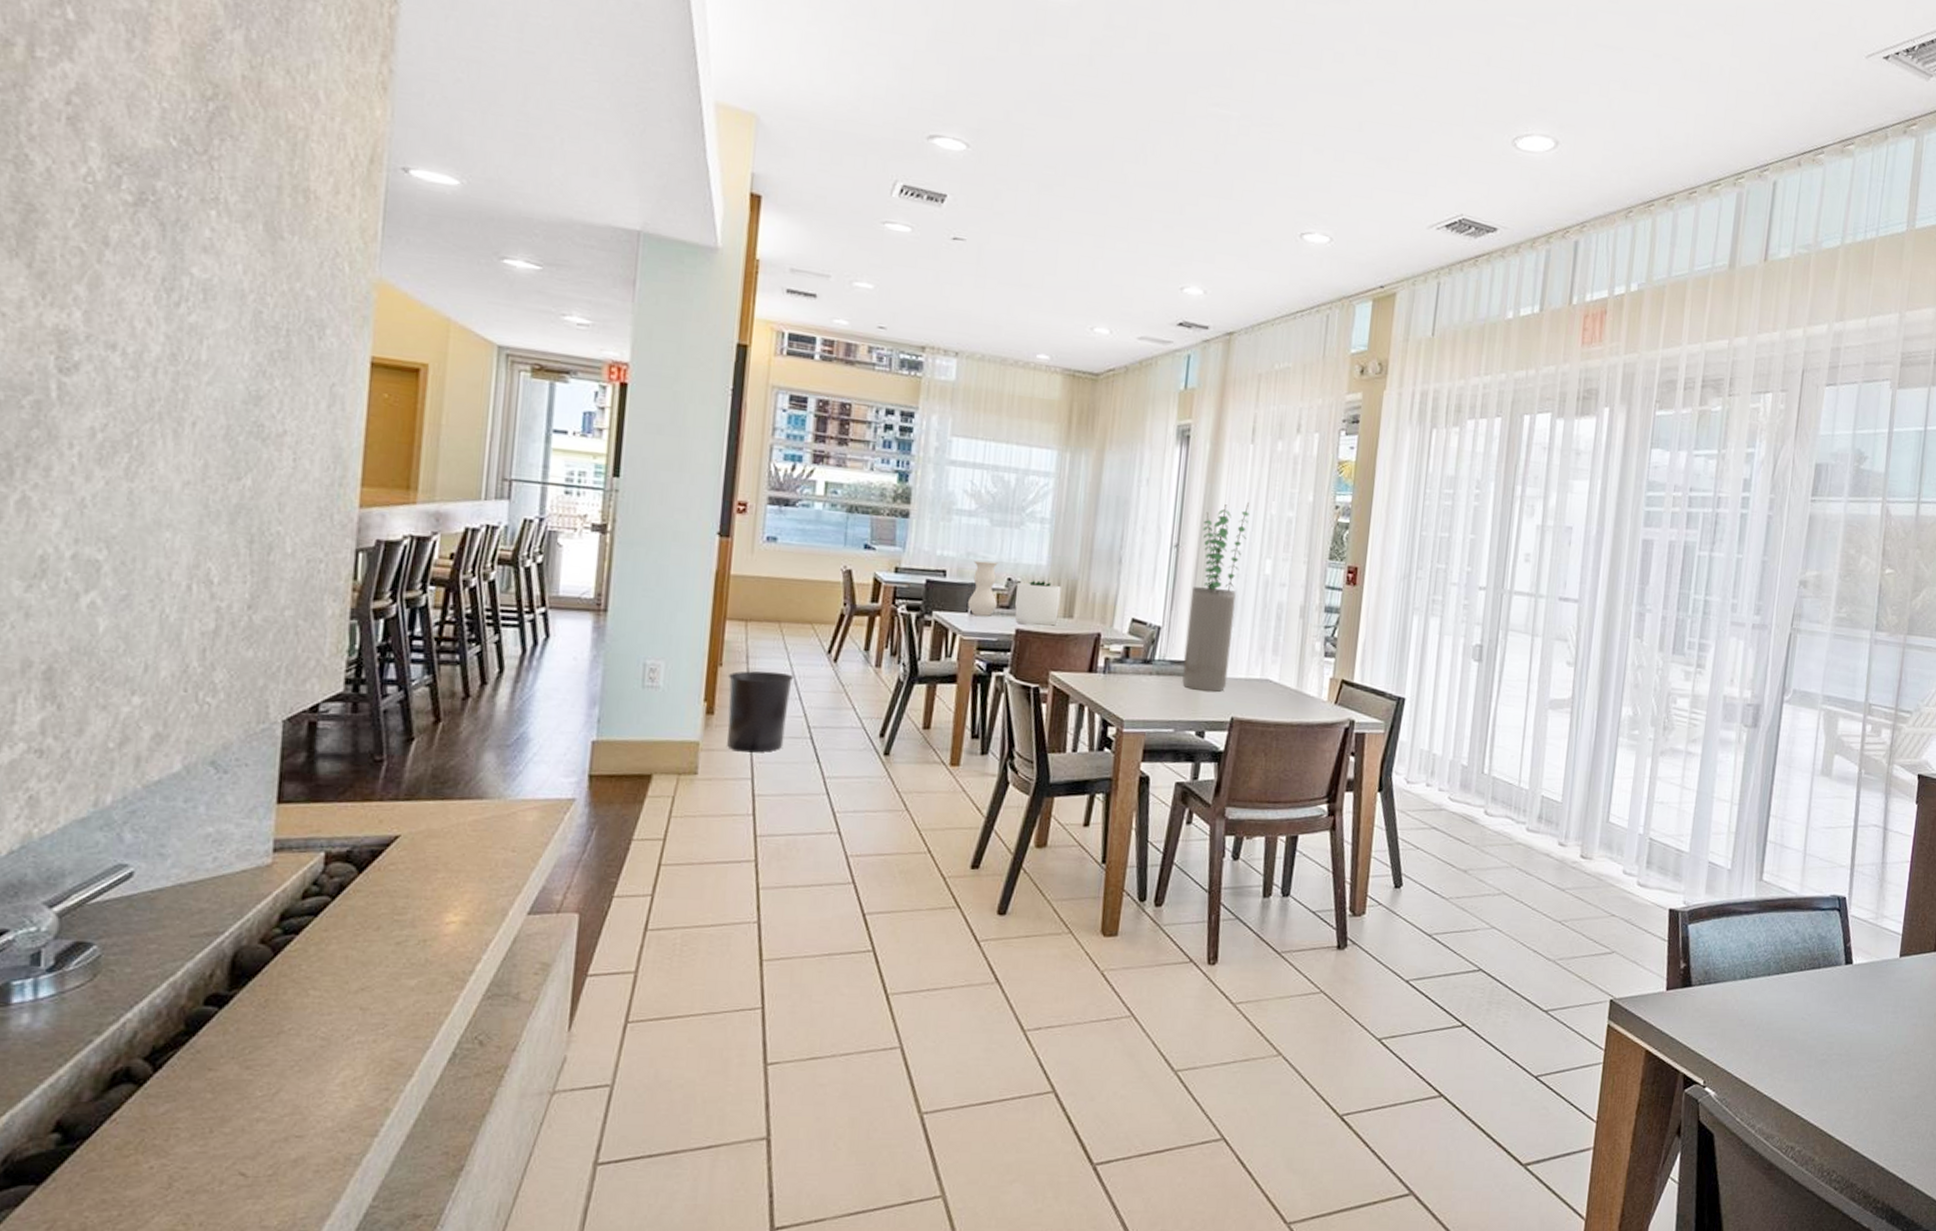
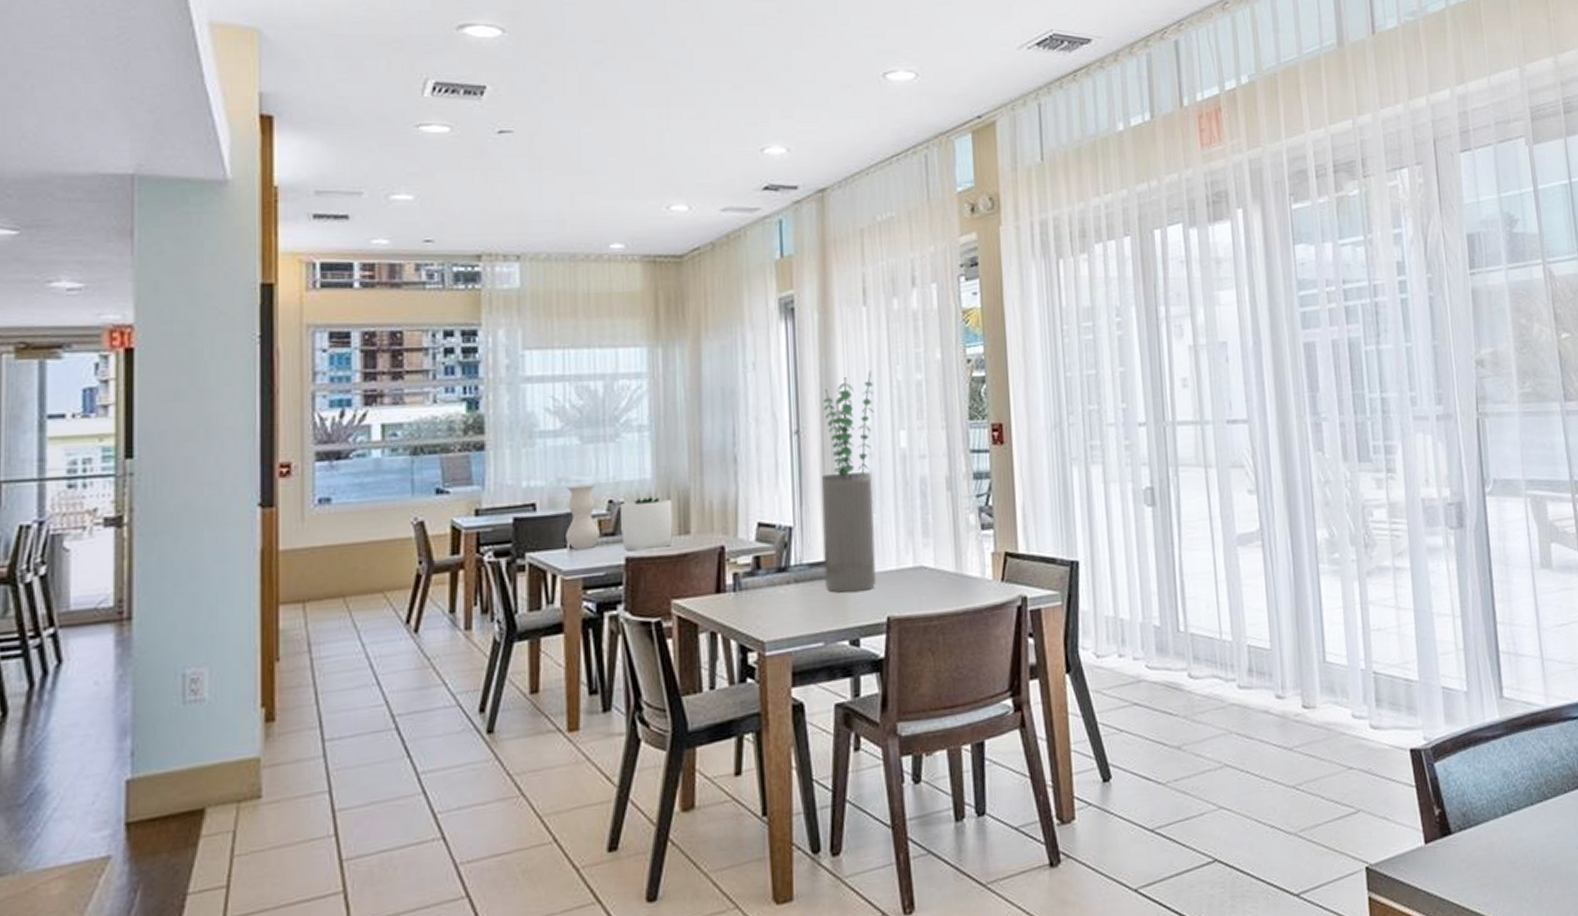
waste bin: present [727,670,794,753] -> none [289,656,369,761]

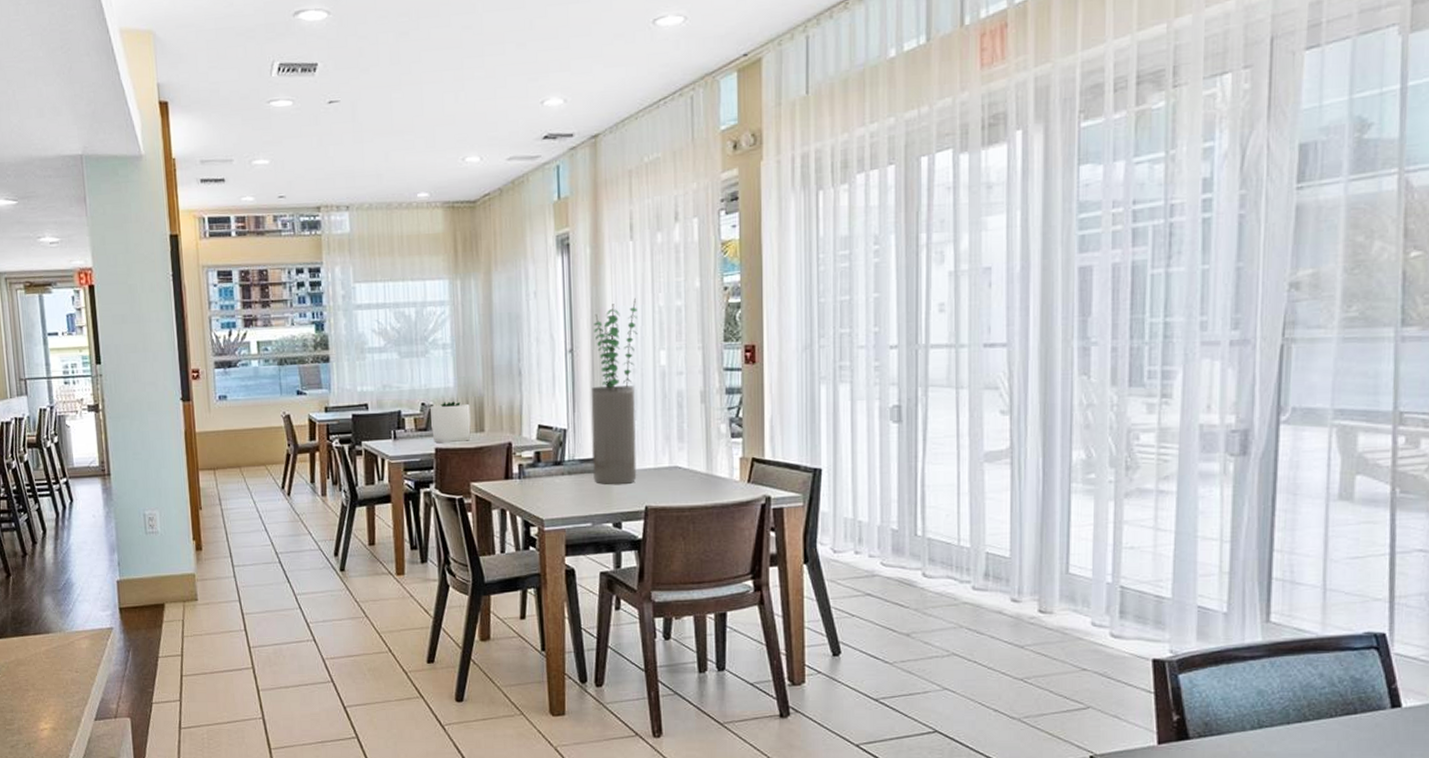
vase: present [566,485,600,551] -> none [390,391,416,441]

